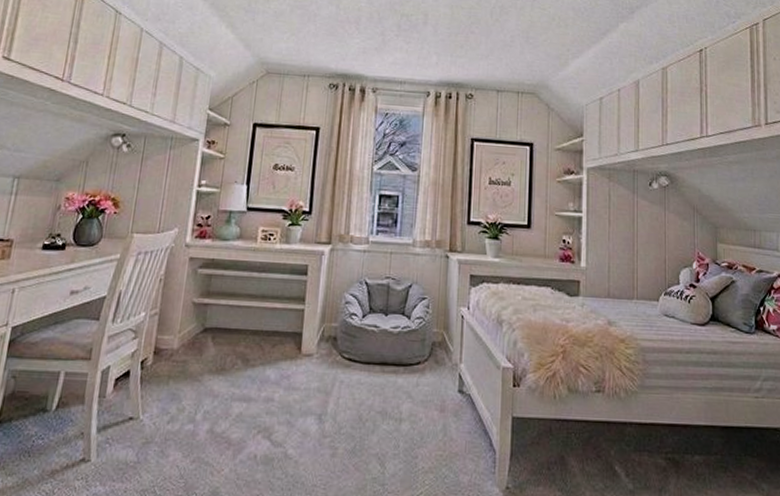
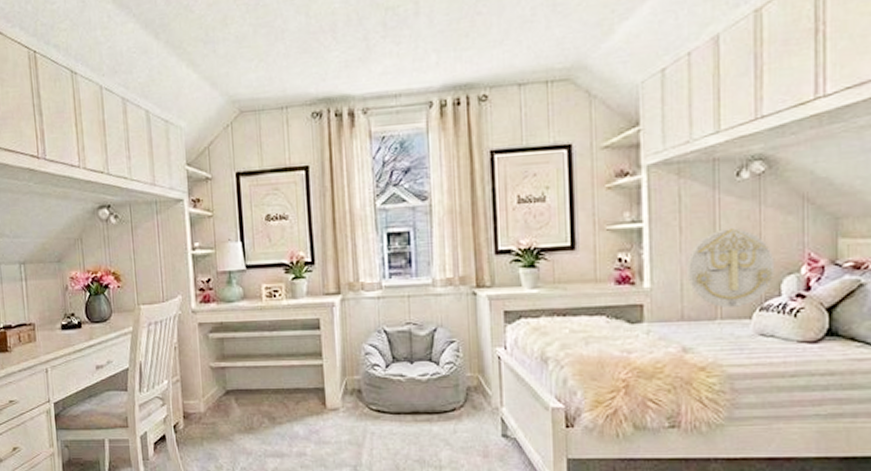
wall decoration: none [613,225,675,290] -> present [687,228,775,307]

